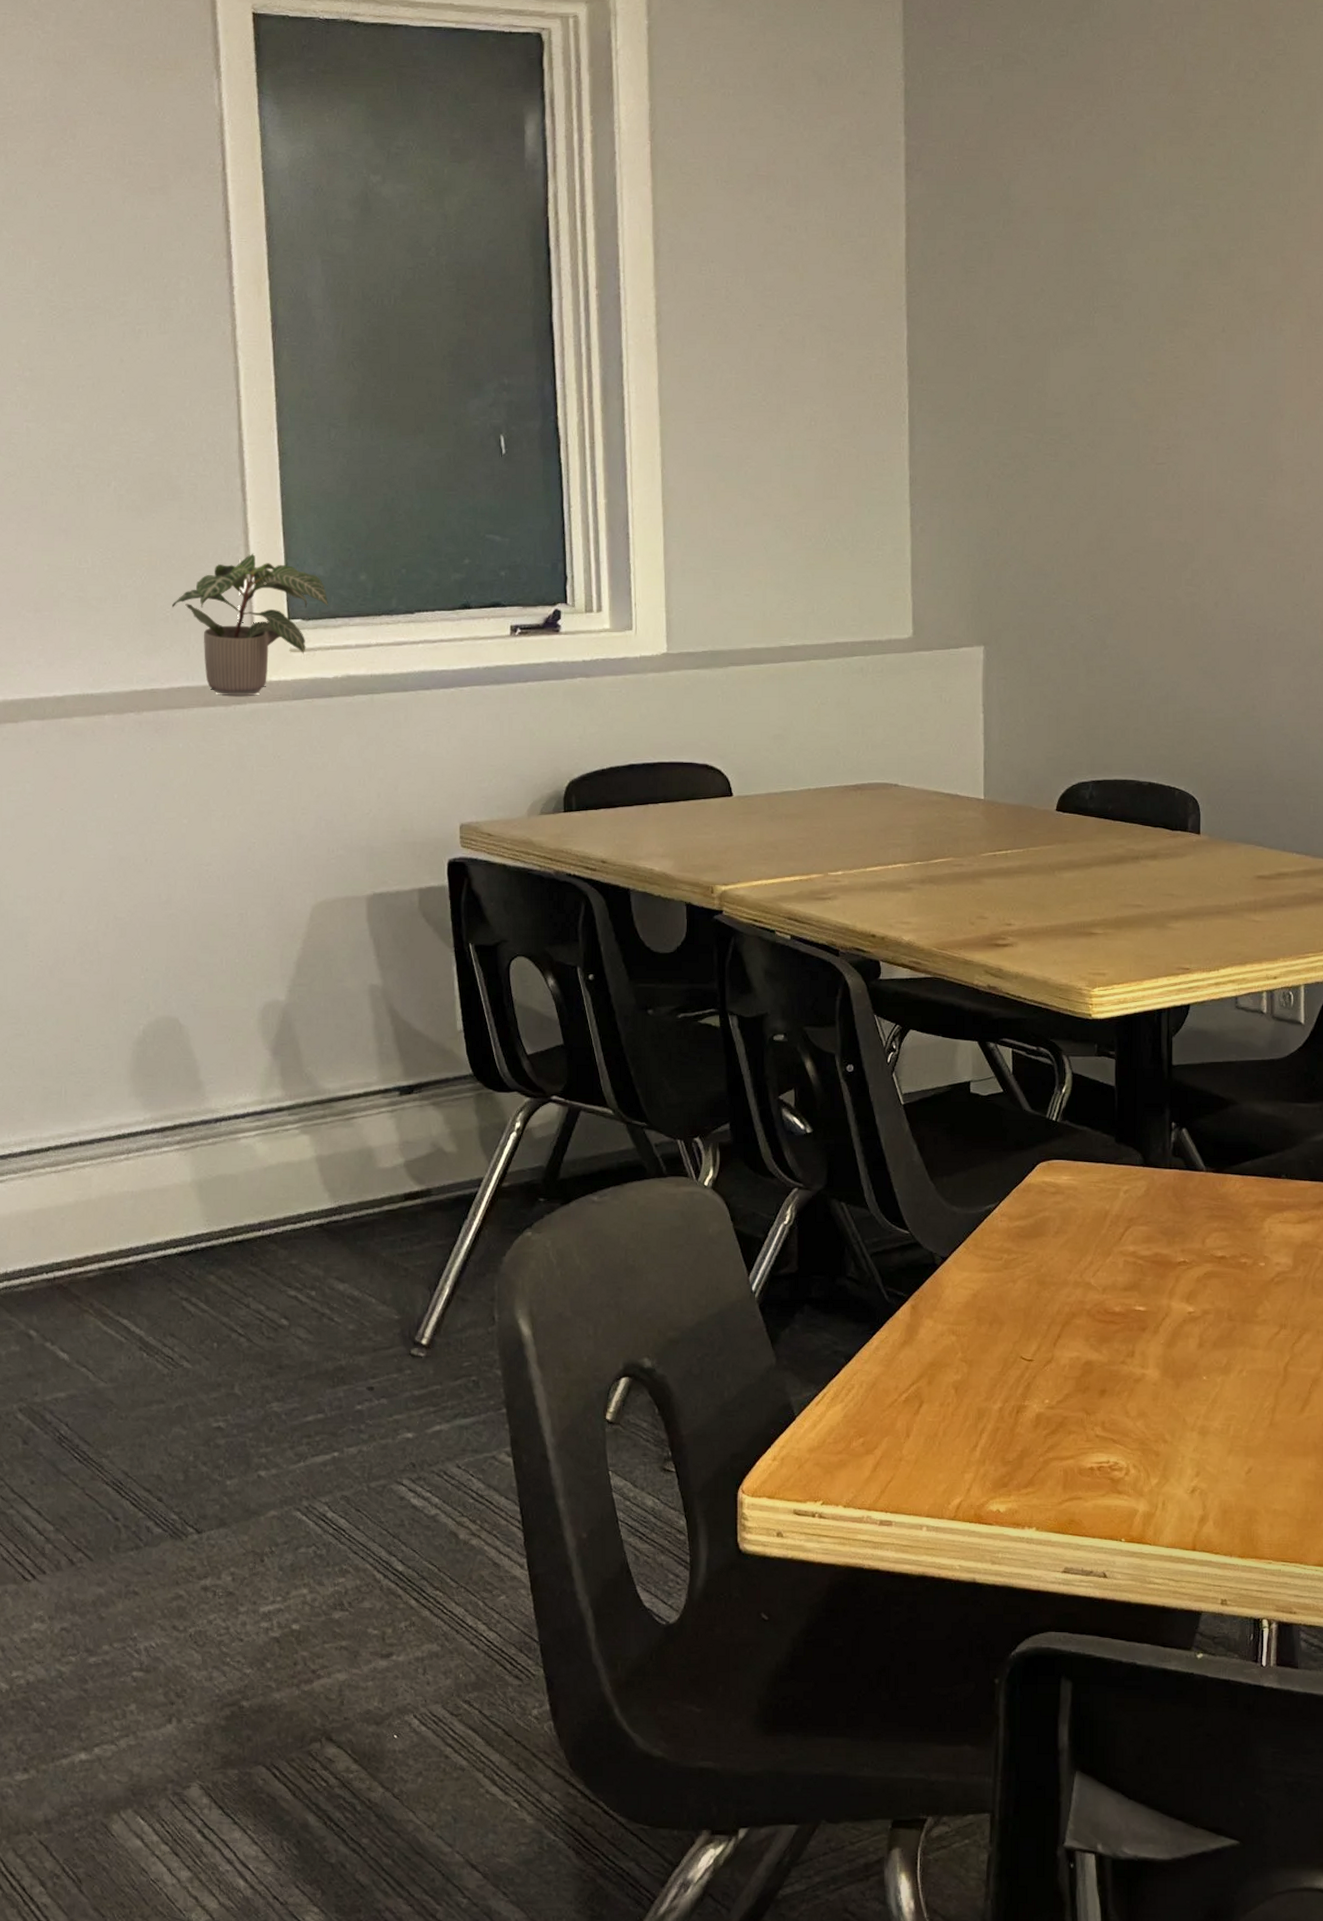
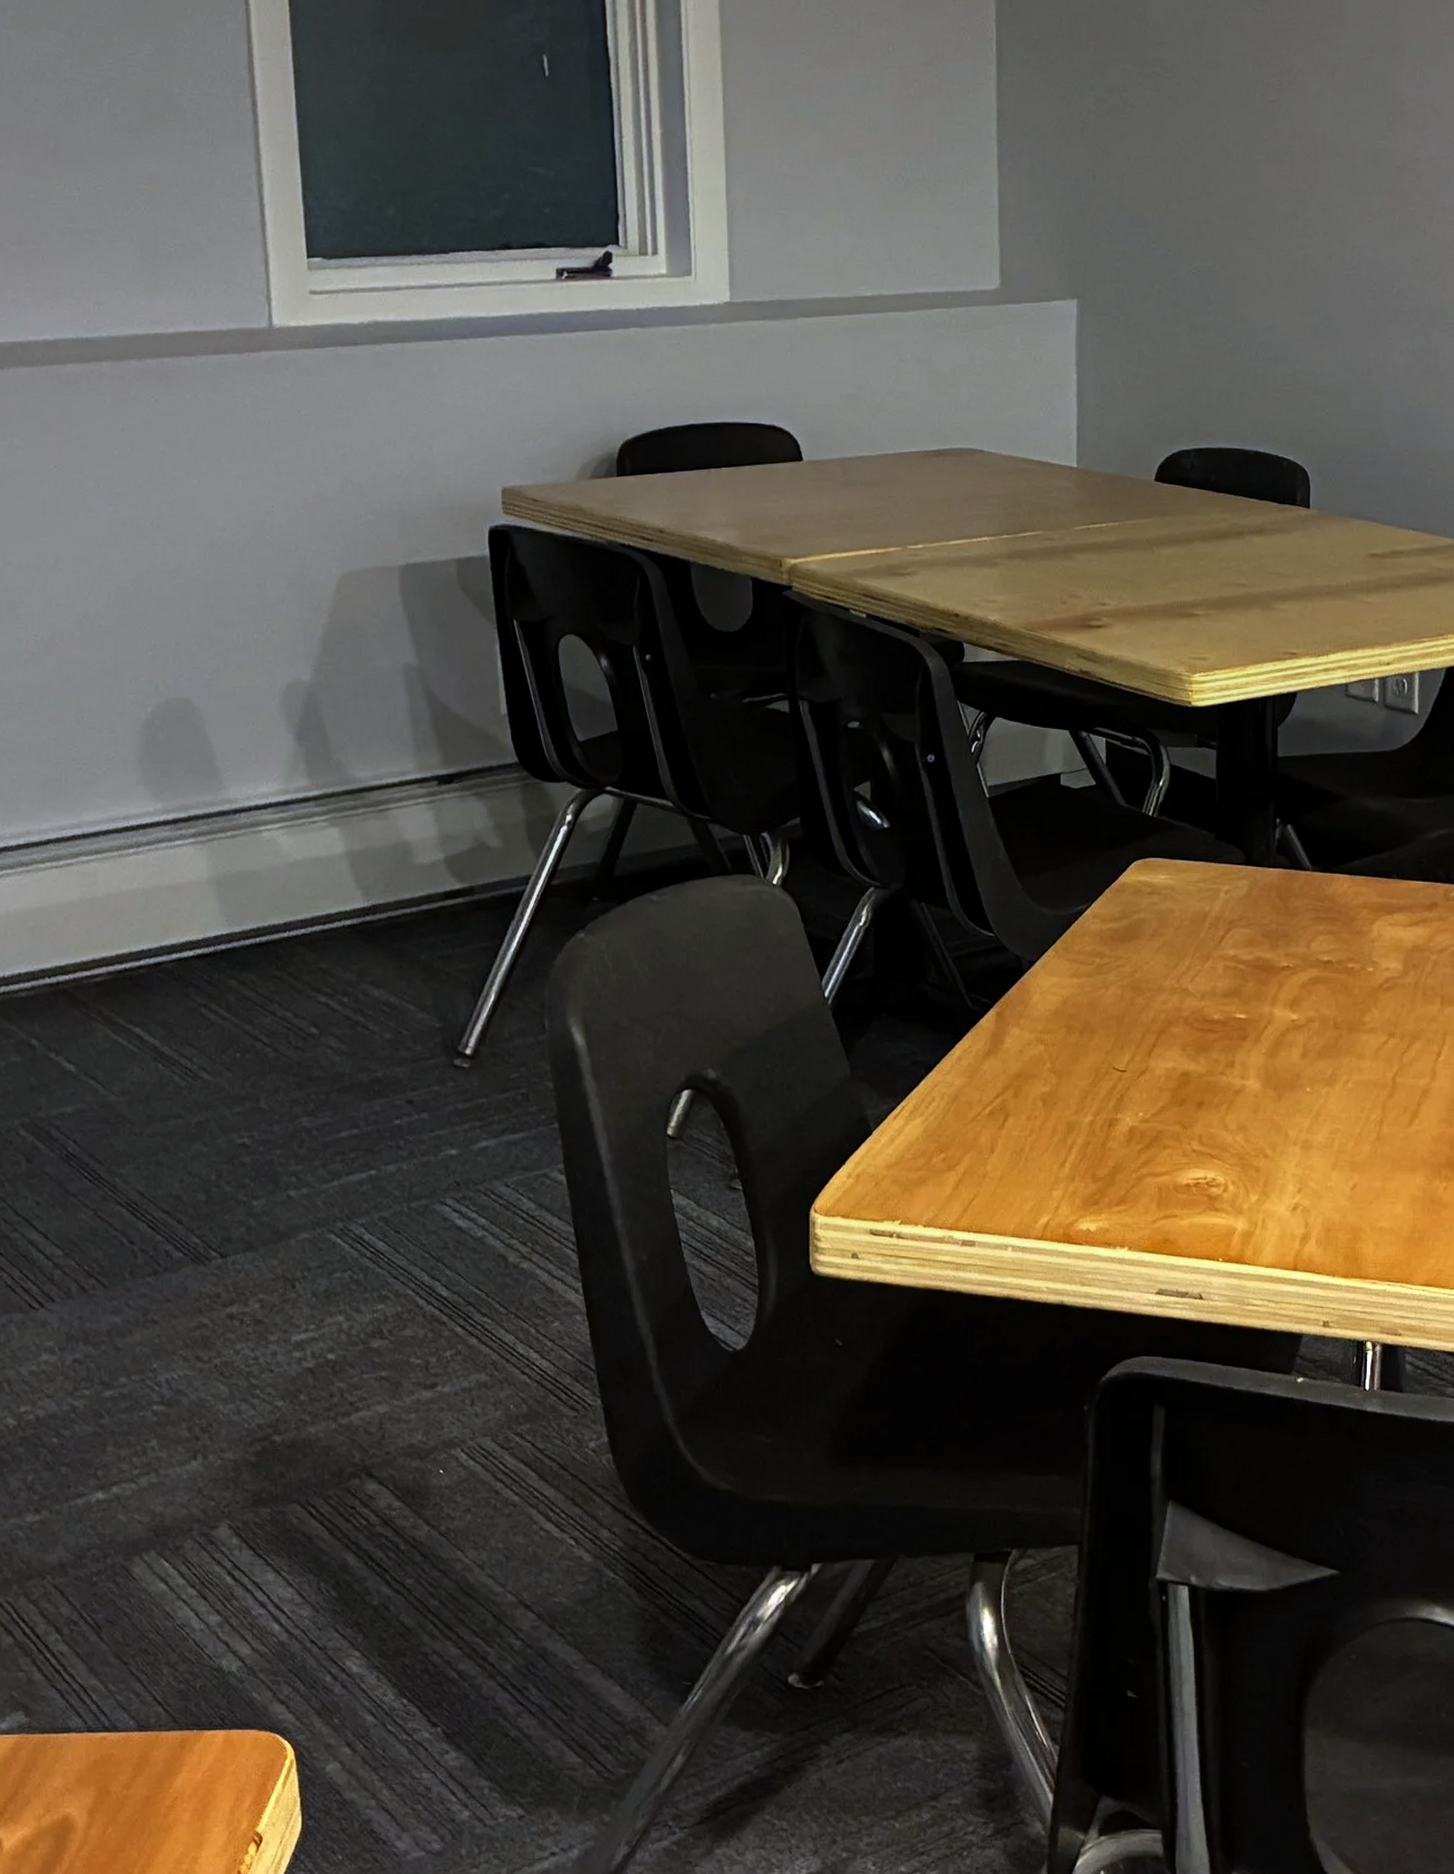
potted plant: present [172,553,328,697] -> none [176,182,352,343]

